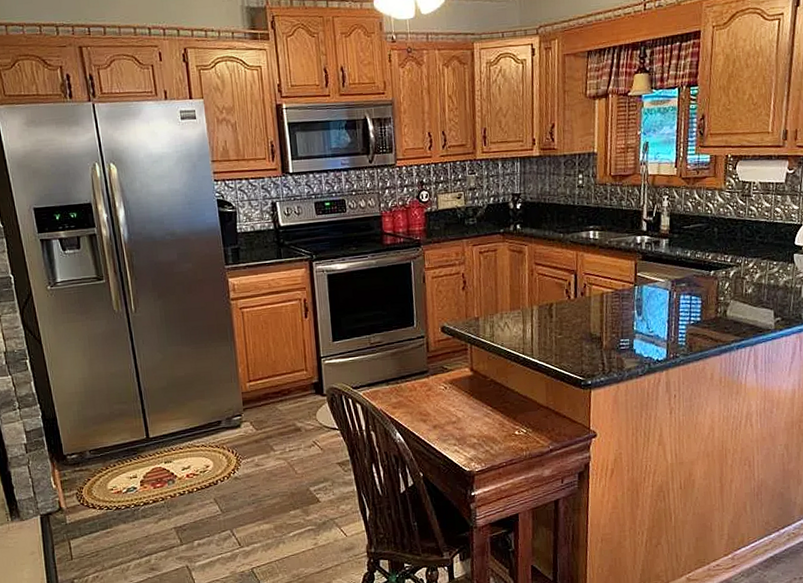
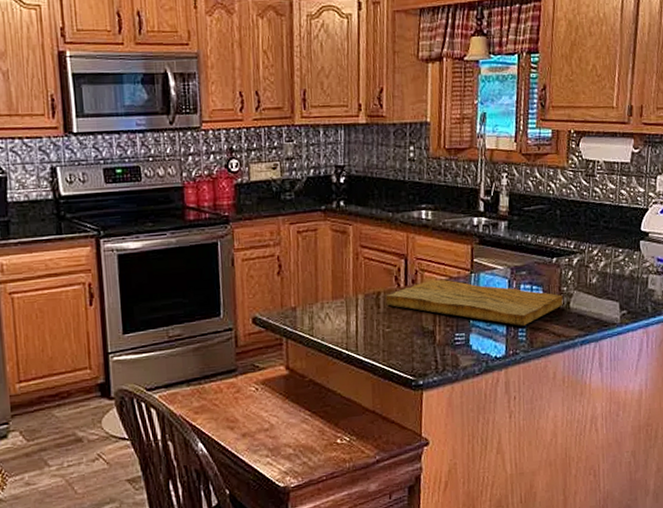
cutting board: none [557,291,720,332] -> present [385,279,563,326]

